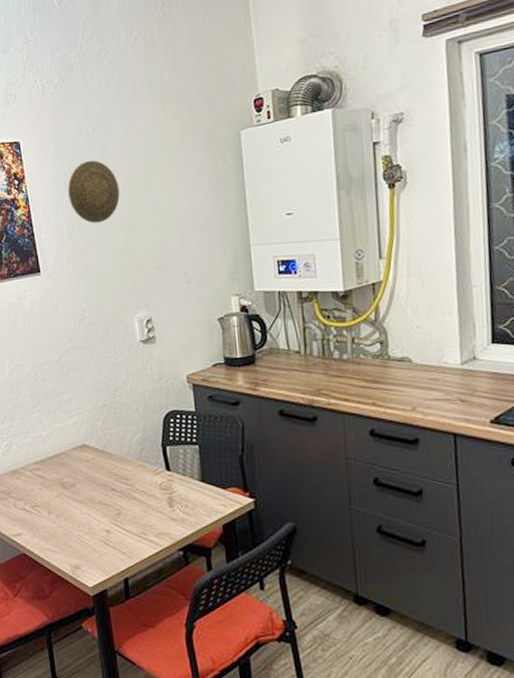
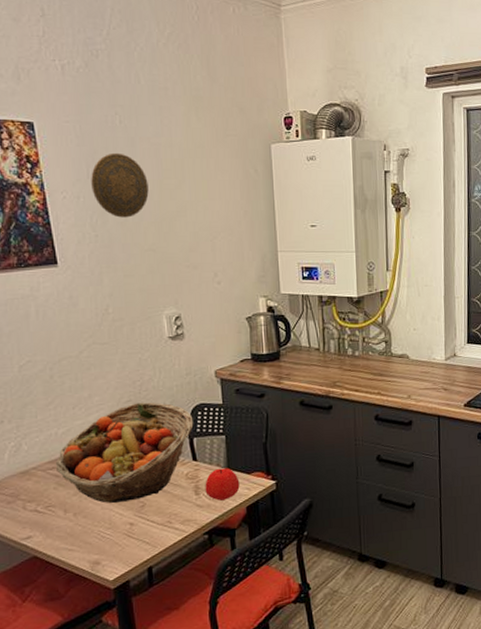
fruit basket: none [41,407,166,508] -> present [56,402,194,503]
apple: none [179,480,215,515] -> present [205,468,240,501]

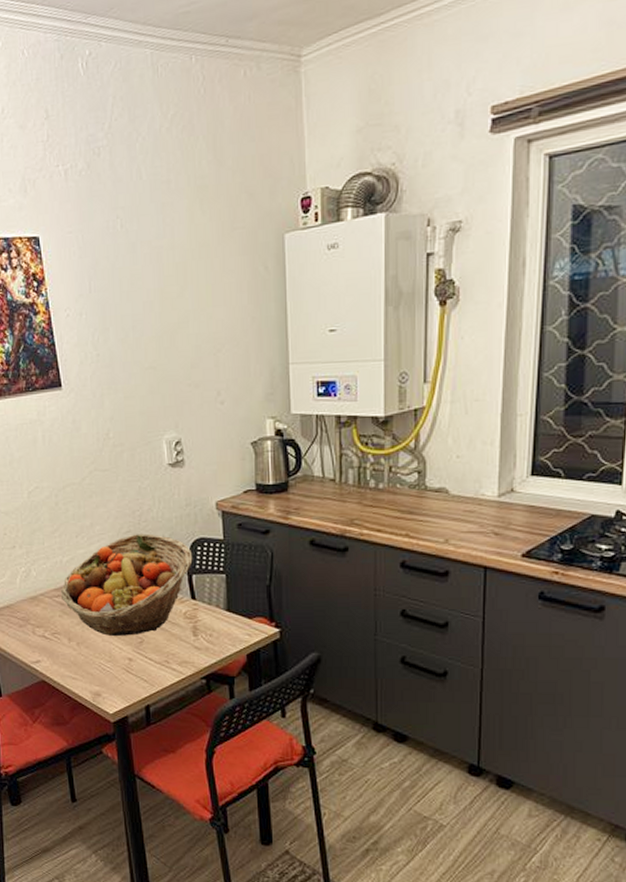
decorative plate: present [91,152,149,218] -> none [93,261,150,334]
apple: present [205,468,240,501] -> none [203,610,240,645]

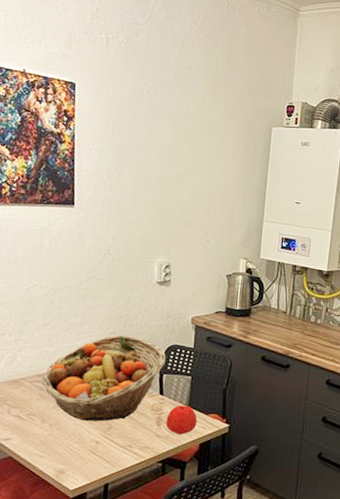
apple: none [203,610,240,645] -> present [166,405,197,435]

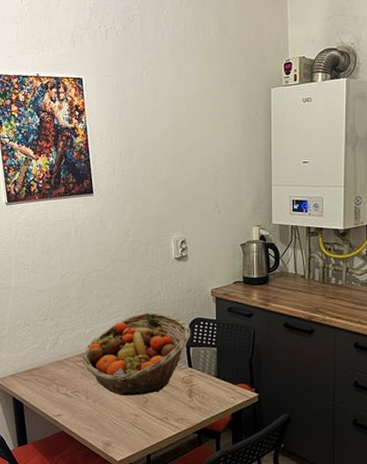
apple: present [166,405,197,435] -> none [197,376,227,405]

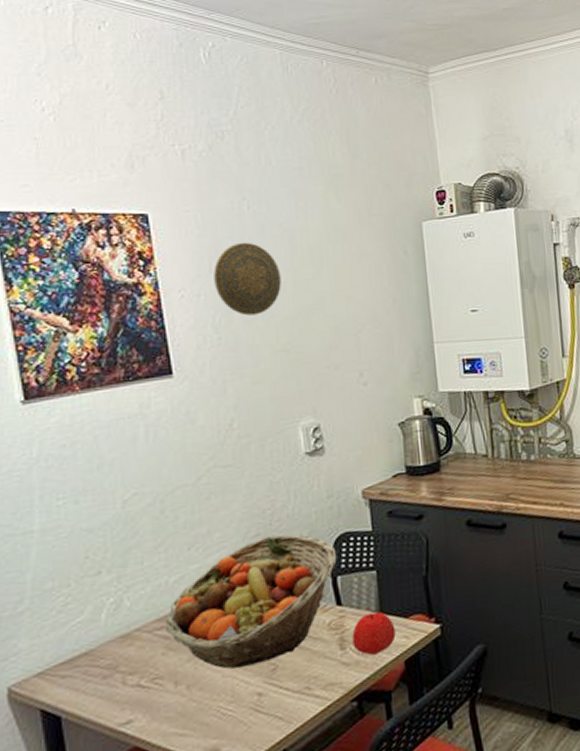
decorative plate: none [122,100,166,155] -> present [214,242,281,316]
apple: none [197,376,227,405] -> present [352,611,396,655]

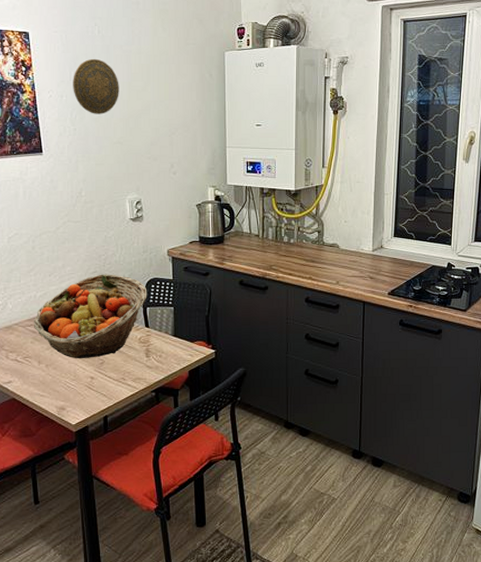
apple: present [352,611,396,655] -> none [154,335,184,364]

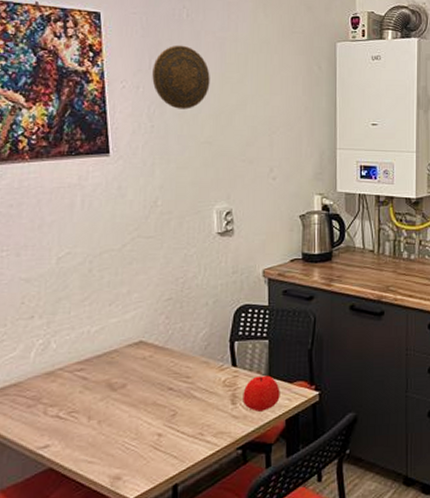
fruit basket: present [34,274,147,358] -> none [85,301,236,411]
apple: none [154,335,184,364] -> present [242,375,280,412]

